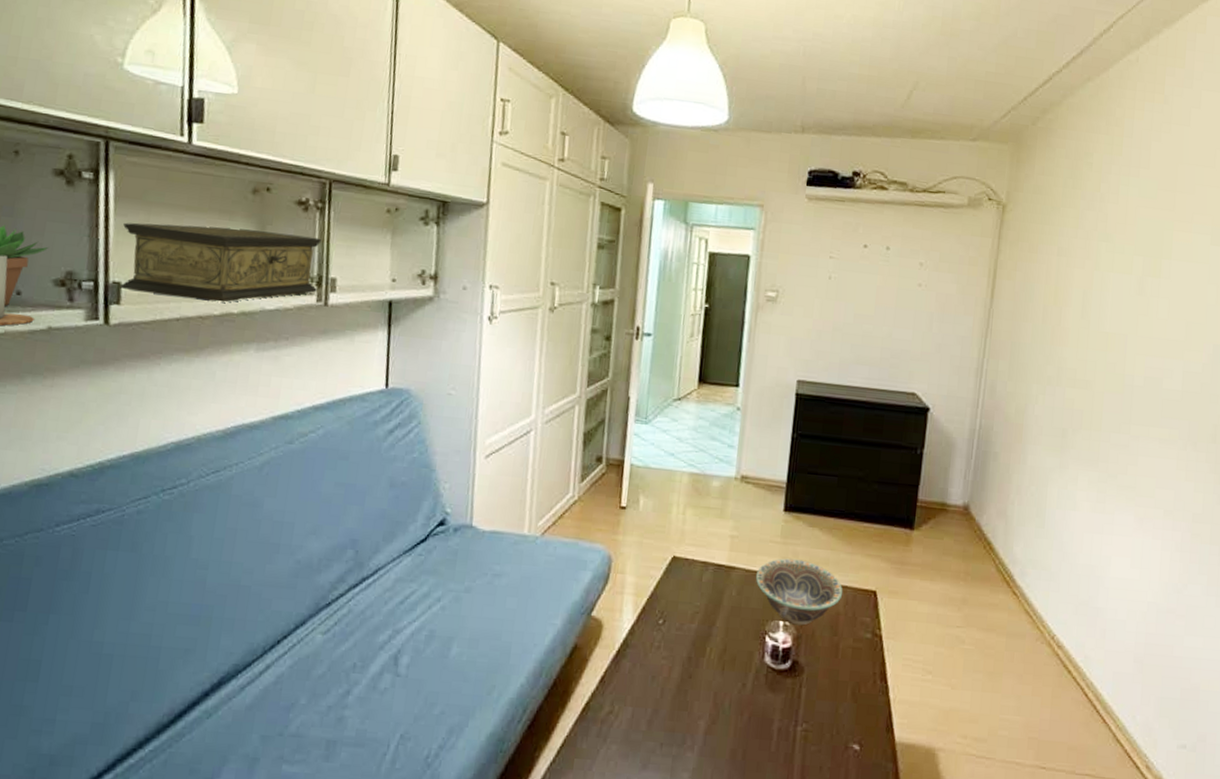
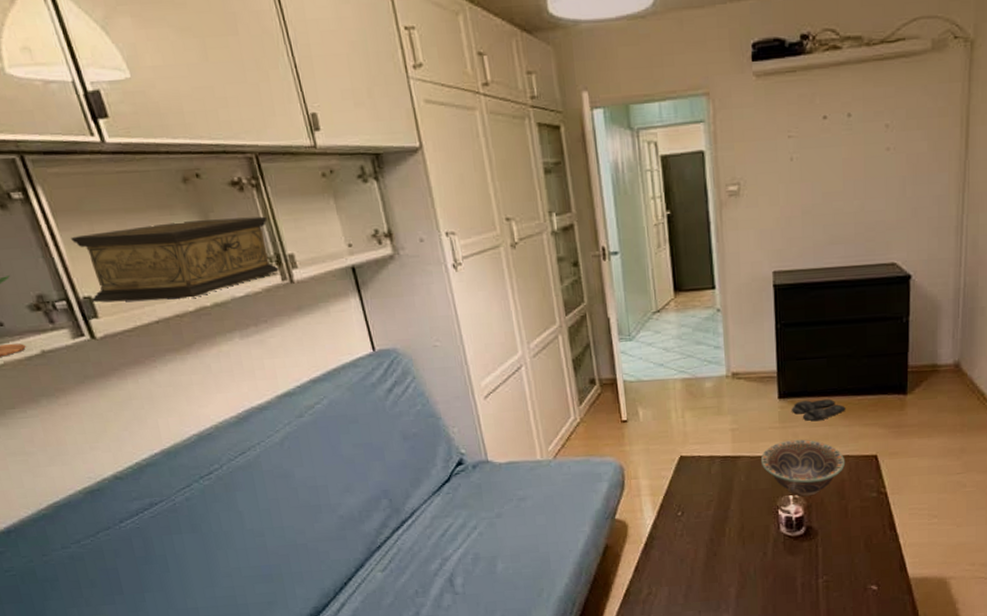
slippers: none [795,517,850,542] -> present [792,399,846,421]

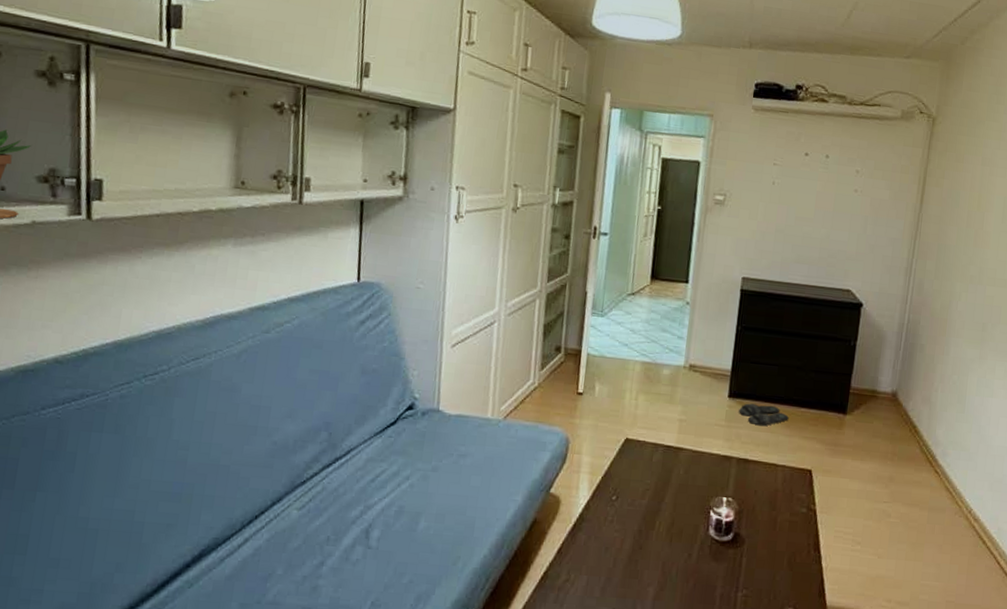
decorative box: present [71,216,279,303] -> none [101,123,296,200]
decorative bowl: present [760,439,846,497] -> none [701,440,782,501]

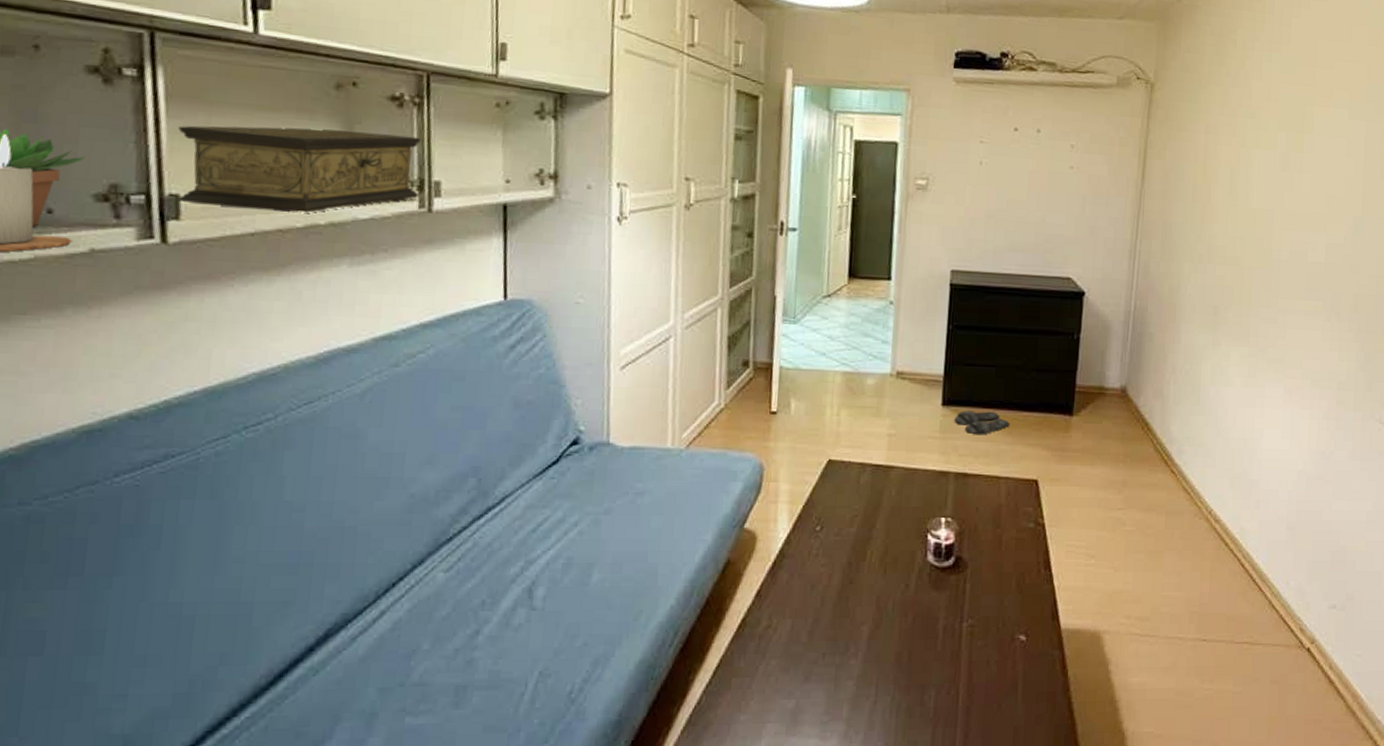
decorative box: none [101,123,296,200] -> present [177,125,421,213]

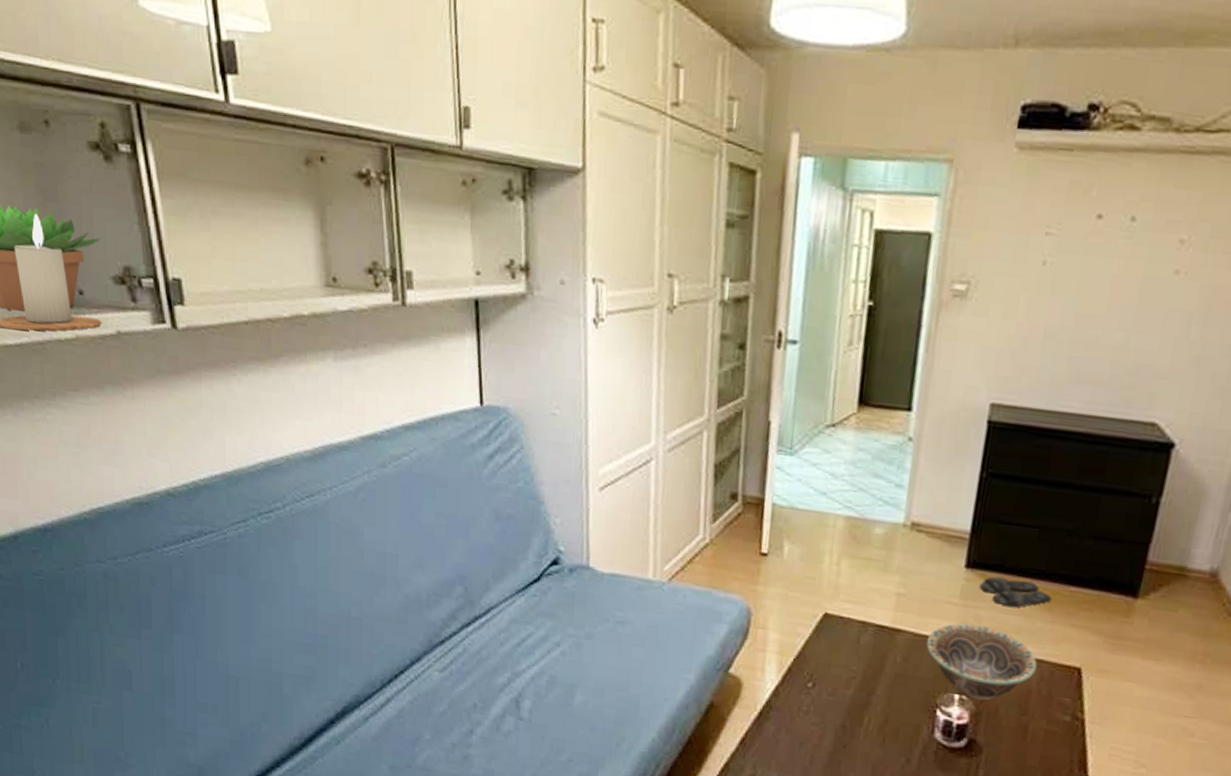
decorative box: present [177,125,421,213] -> none [172,206,392,302]
decorative bowl: none [915,453,1005,521] -> present [926,623,1038,701]

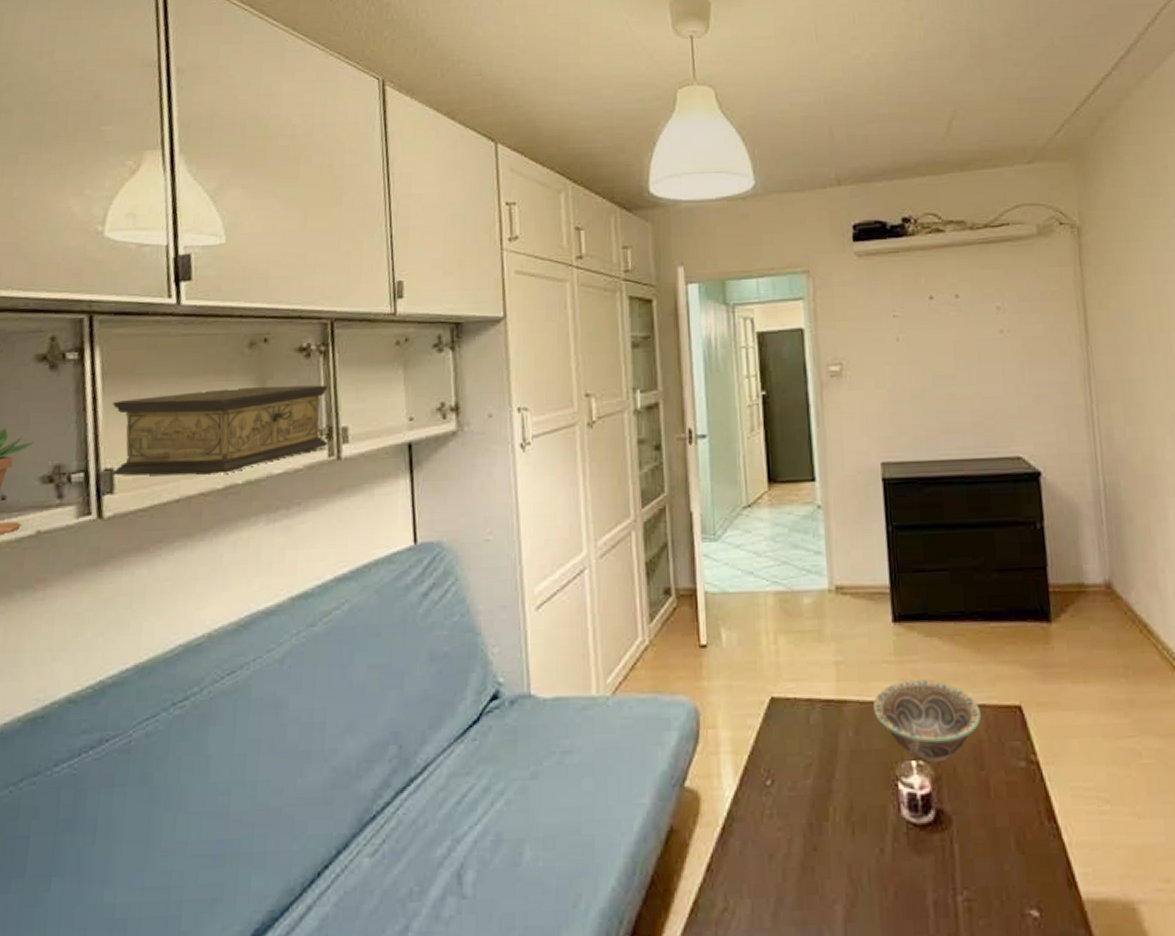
decorative box: none [172,206,392,302] -> present [111,385,328,476]
slippers: present [980,576,1052,607] -> none [910,624,977,654]

